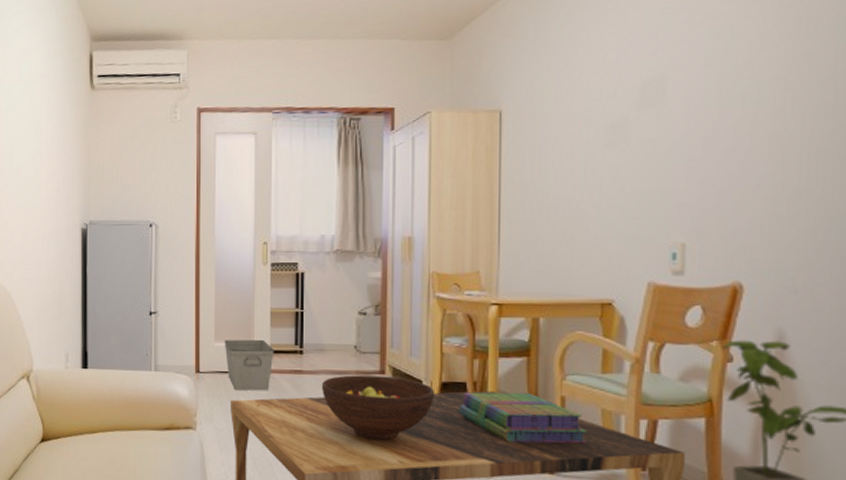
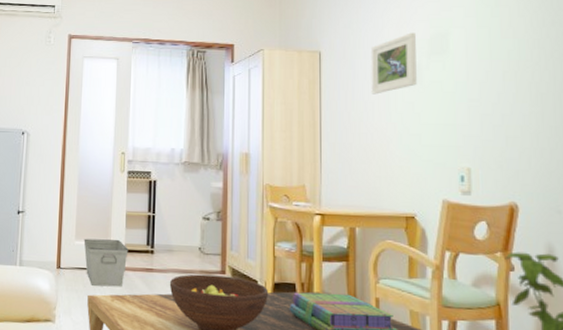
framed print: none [564,79,623,160] -> present [370,32,417,95]

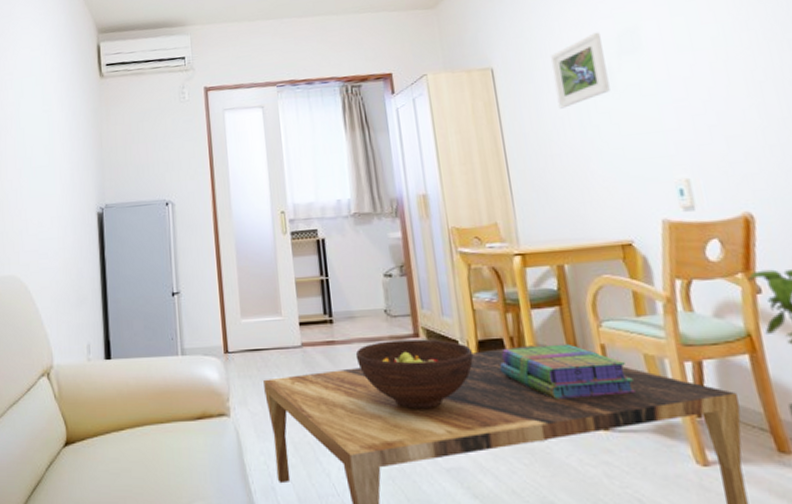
storage bin: present [83,238,128,287] -> none [250,312,304,368]

